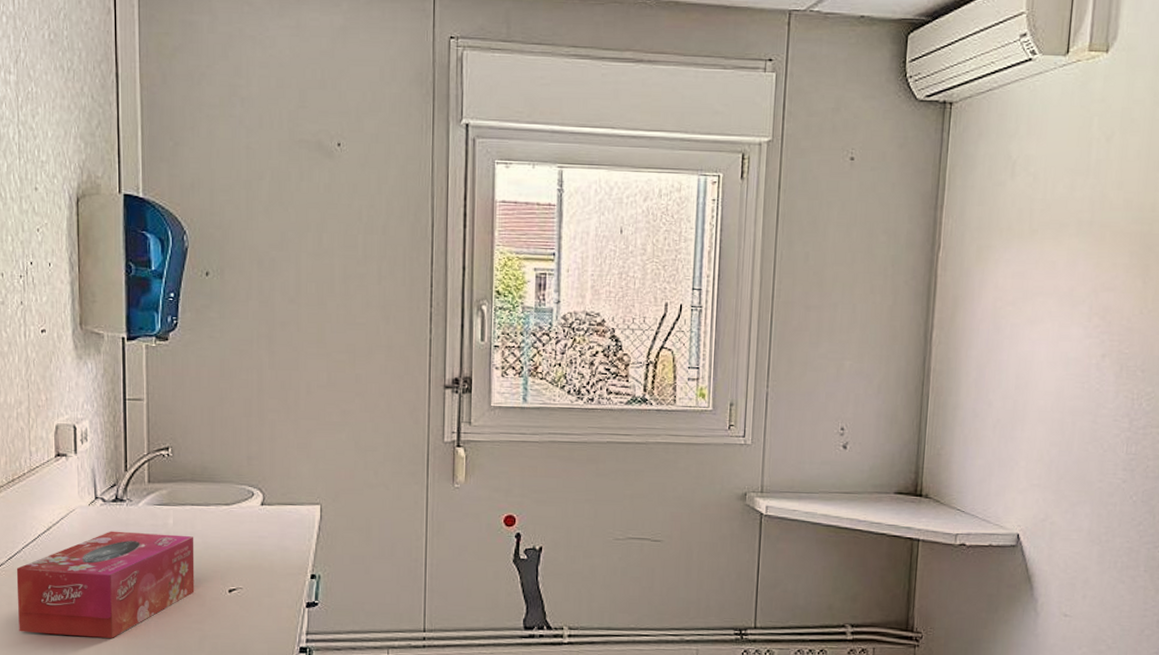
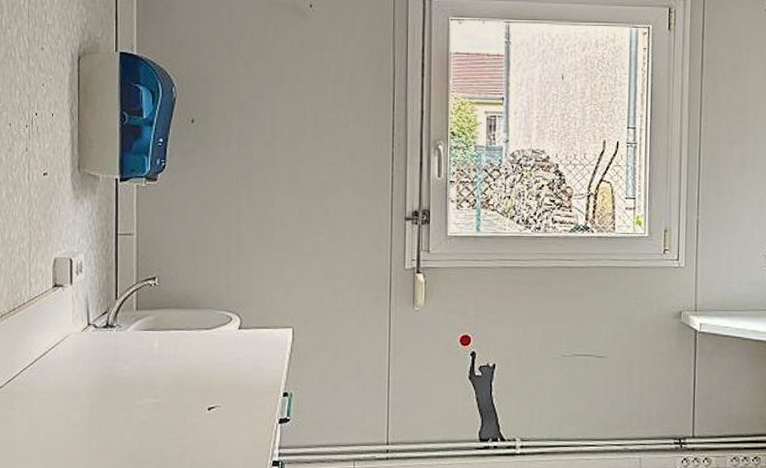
tissue box: present [16,531,195,638] -> none [14,354,177,455]

